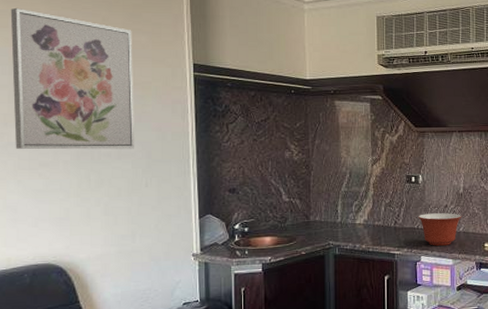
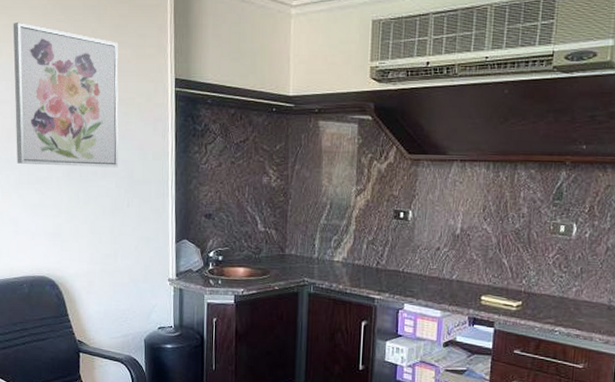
mixing bowl: present [418,213,462,246] -> none [404,255,457,294]

